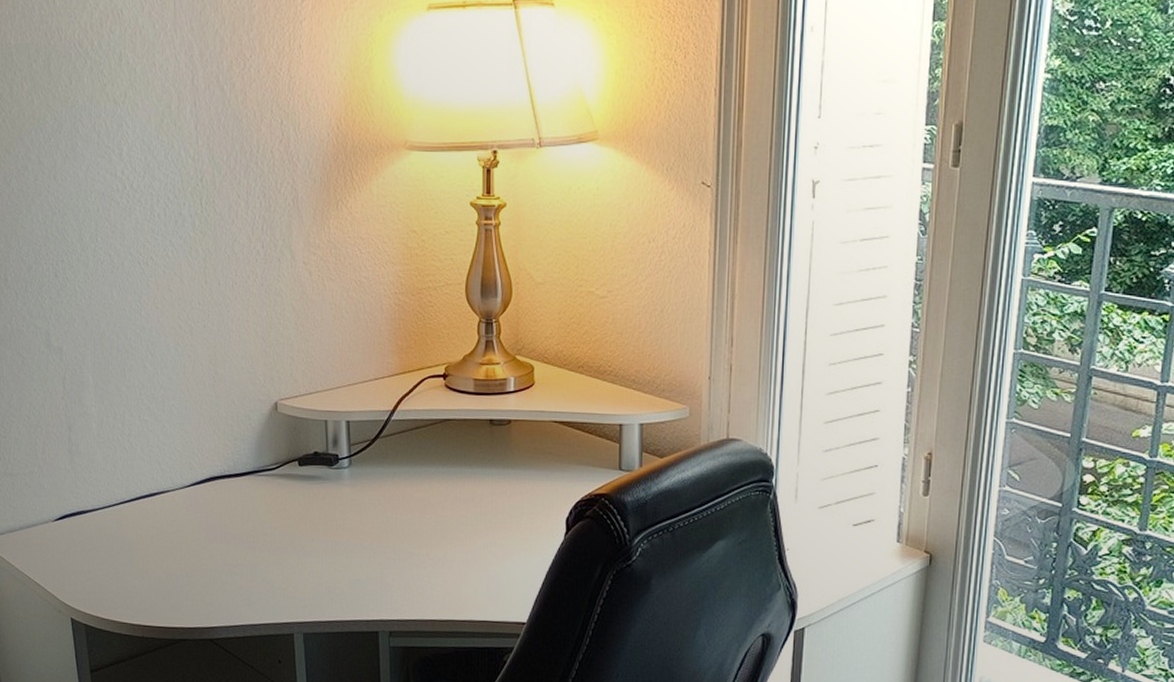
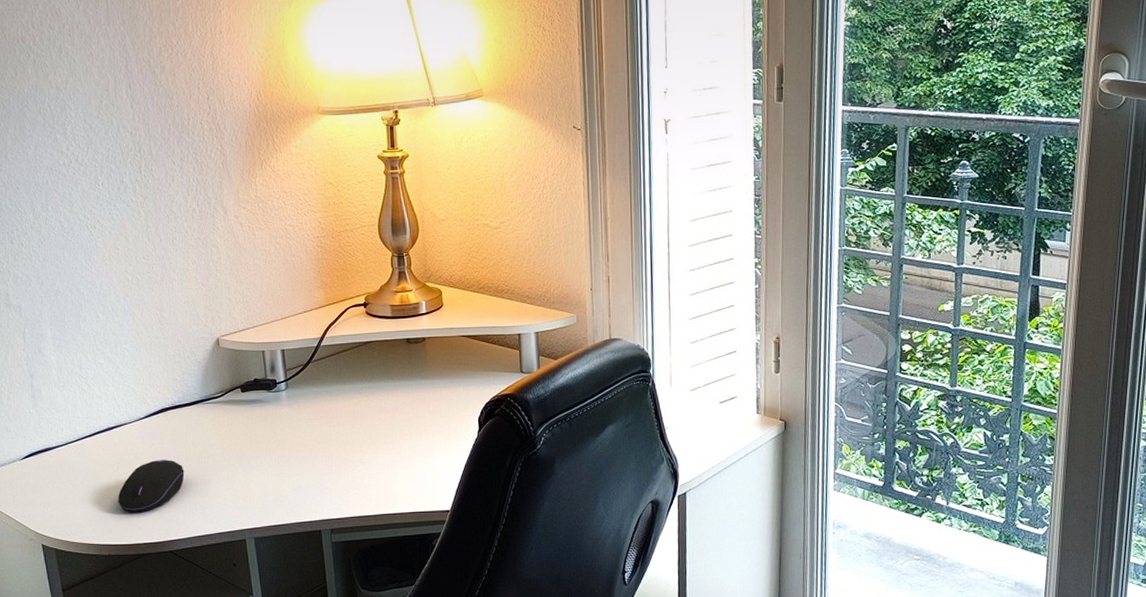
computer mouse: none [155,535,230,593] -> present [117,460,185,513]

